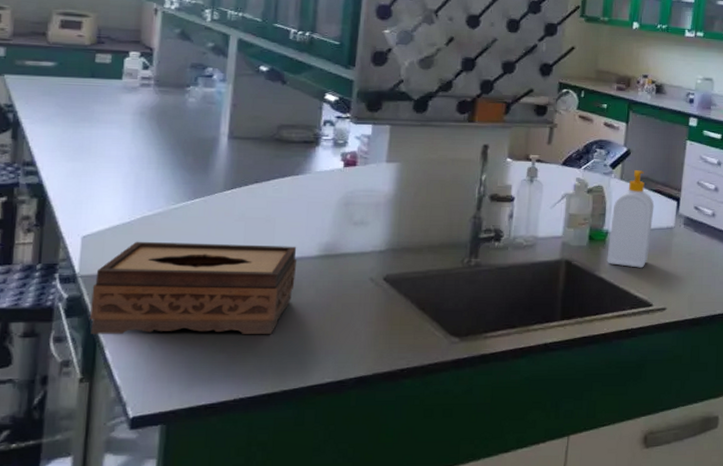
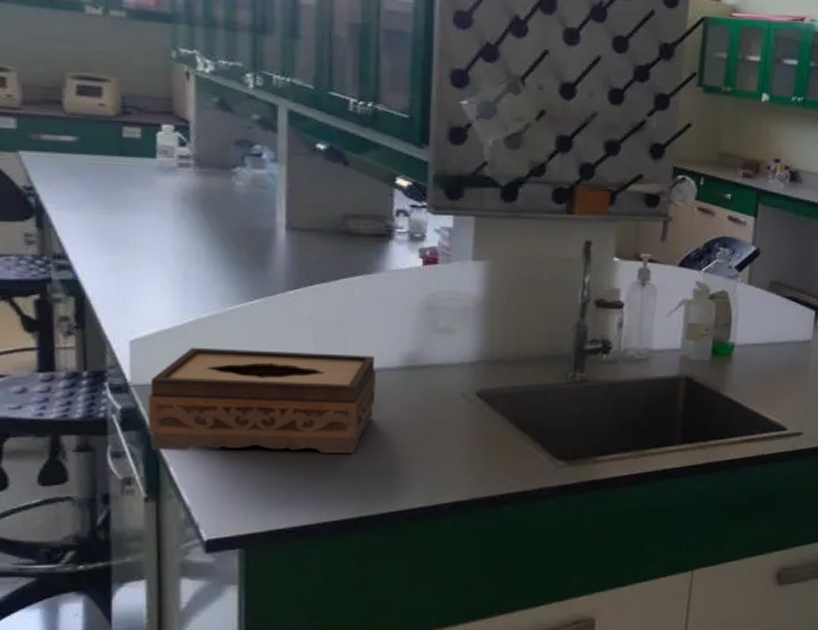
soap bottle: present [607,170,655,268] -> none [733,273,789,387]

